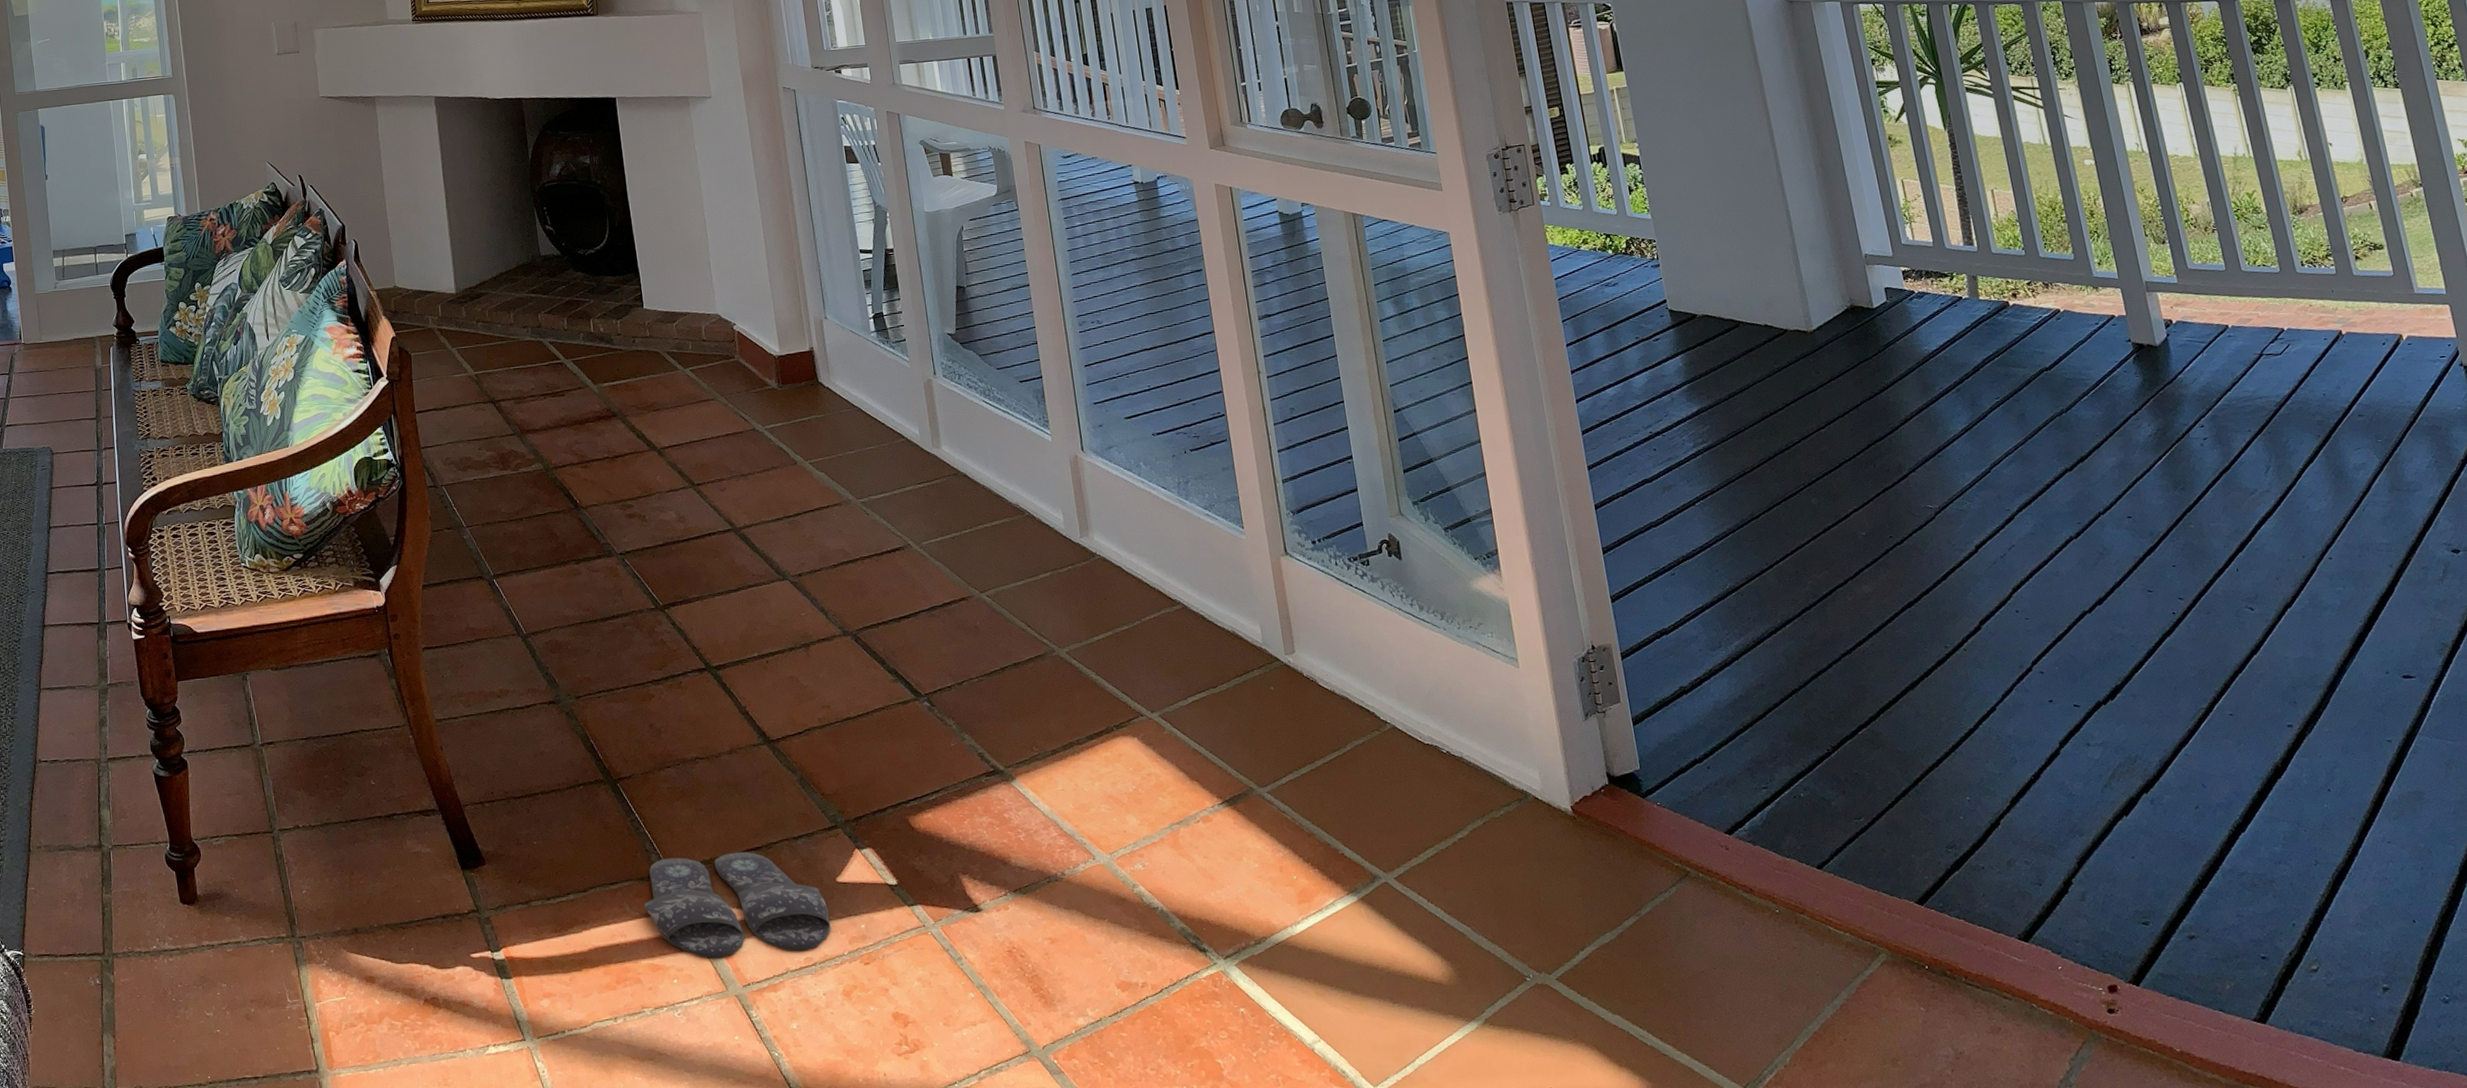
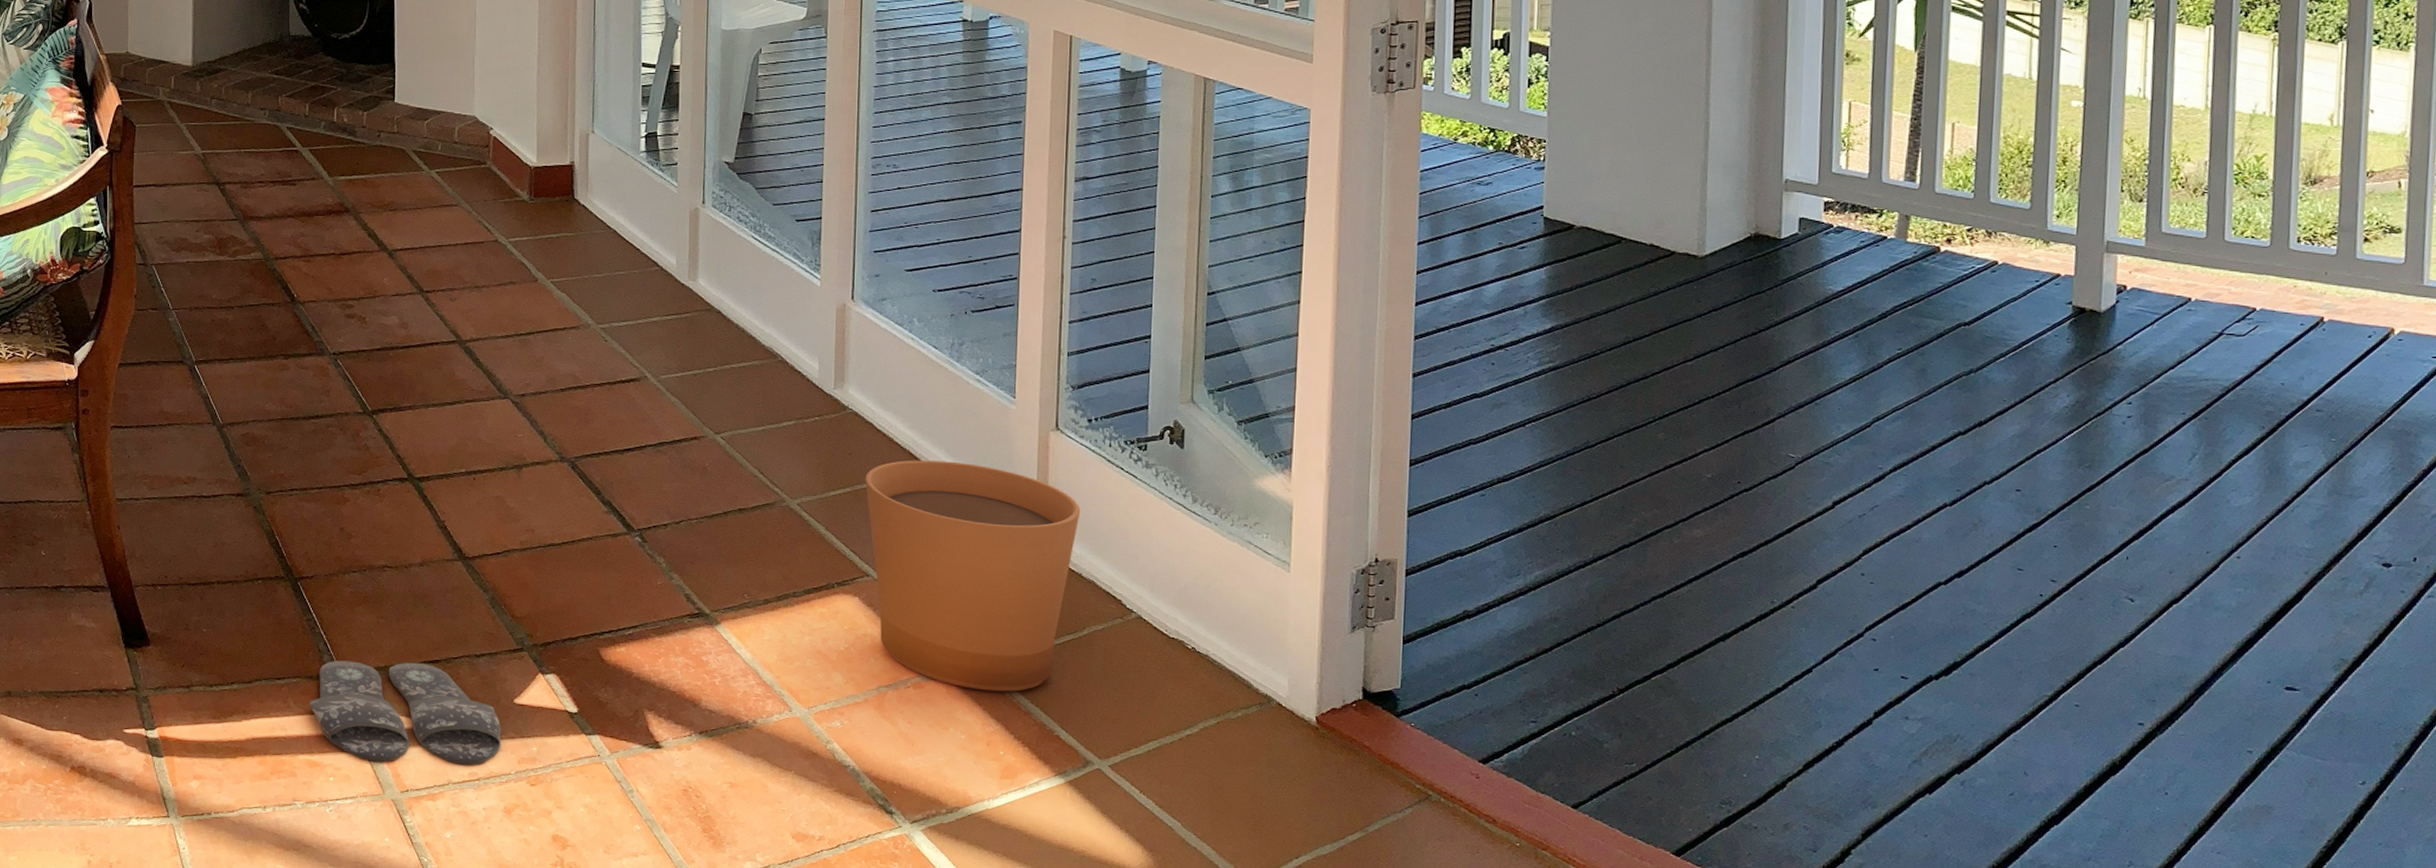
planter: none [1123,595,1327,817] -> present [865,460,1081,692]

